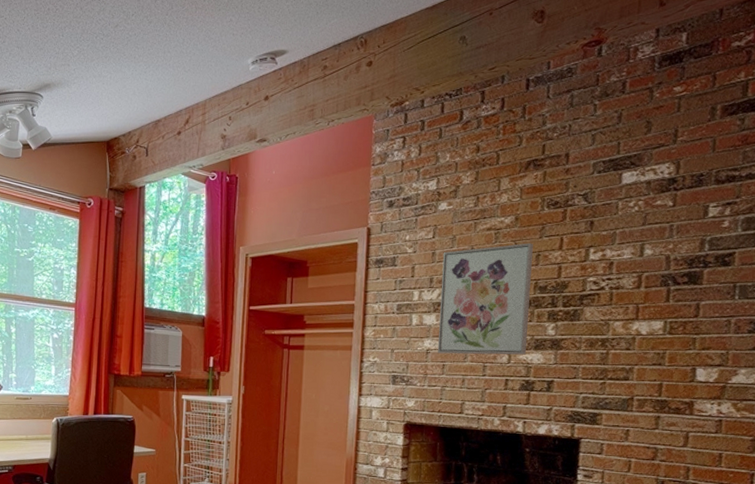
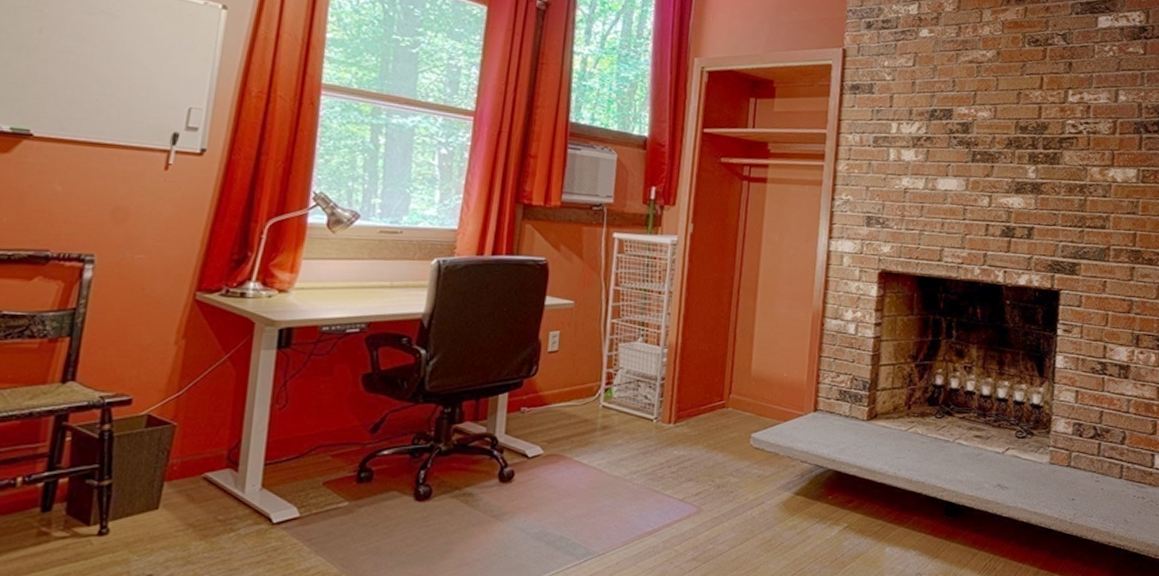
wall art: present [437,242,533,355] -> none [915,79,1014,198]

